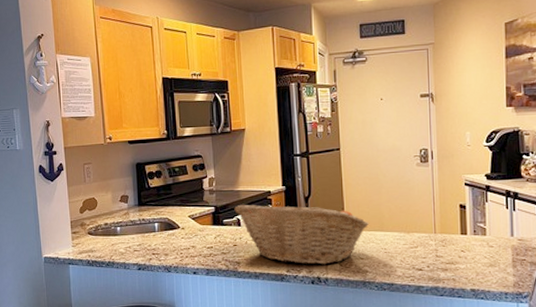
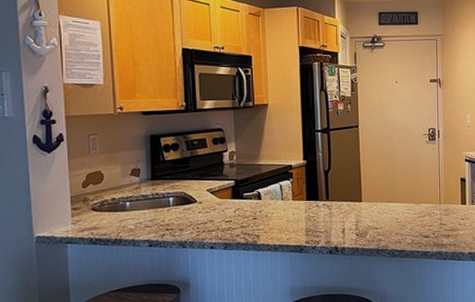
fruit basket: present [234,204,370,265] -> none [255,177,384,236]

